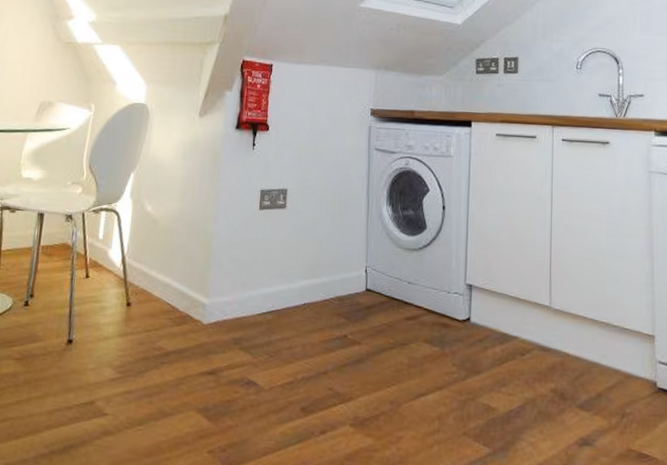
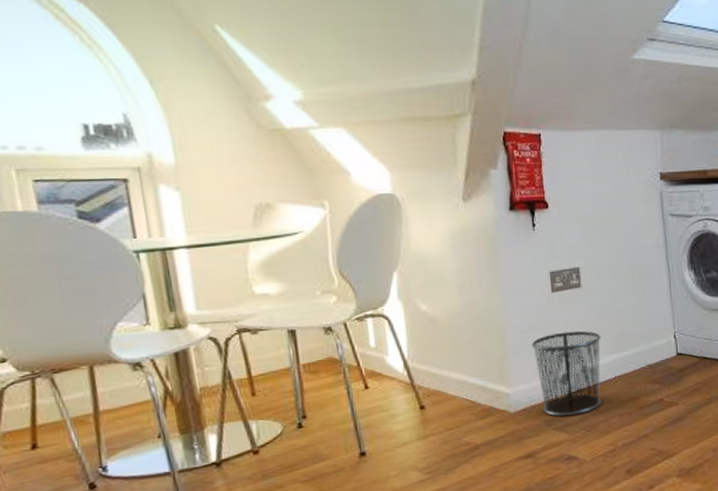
waste bin: none [233,250,297,338] -> present [531,330,602,417]

